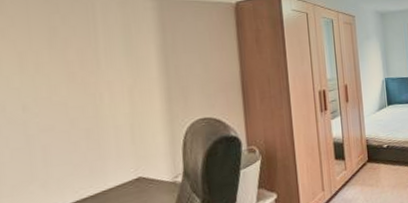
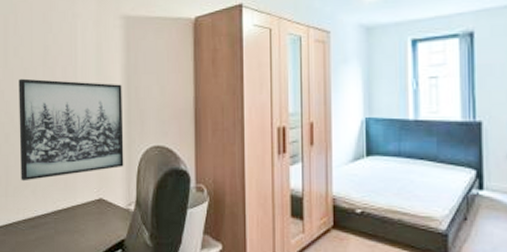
wall art: none [10,63,167,177] -> present [18,78,124,181]

